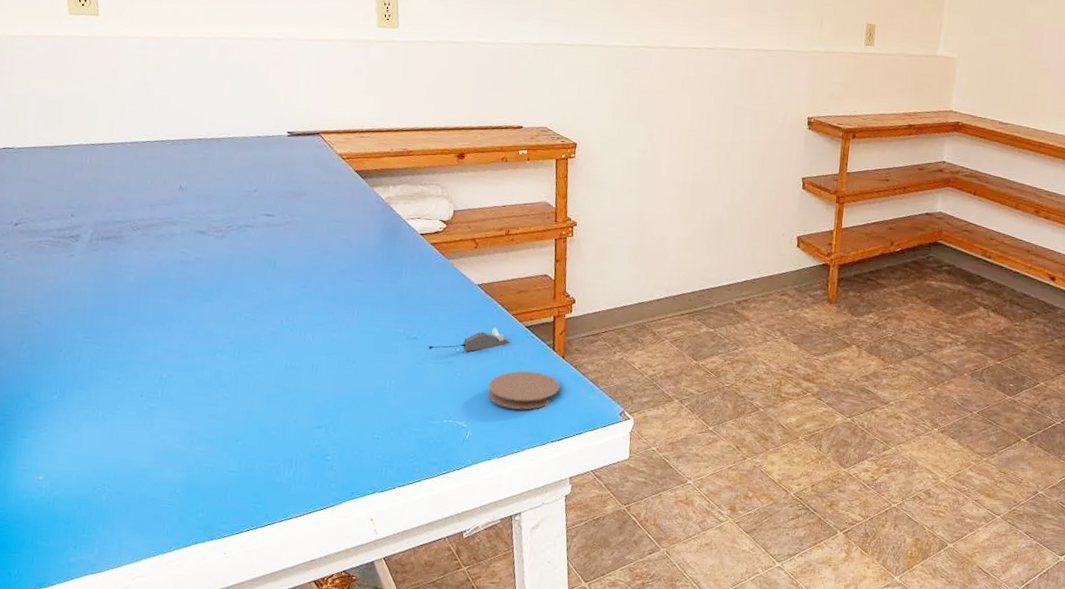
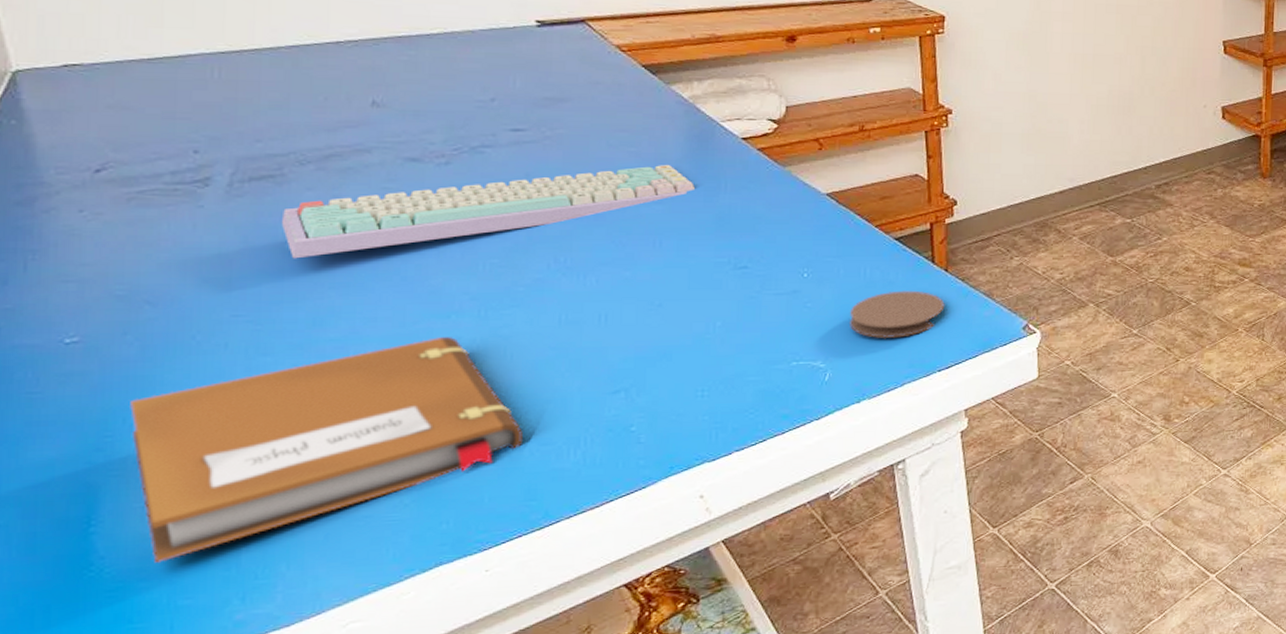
notebook: none [21,369,256,512] -> present [130,337,523,563]
keyboard: none [118,250,385,300] -> present [281,165,695,259]
computer mouse: present [428,327,511,352] -> none [764,243,876,279]

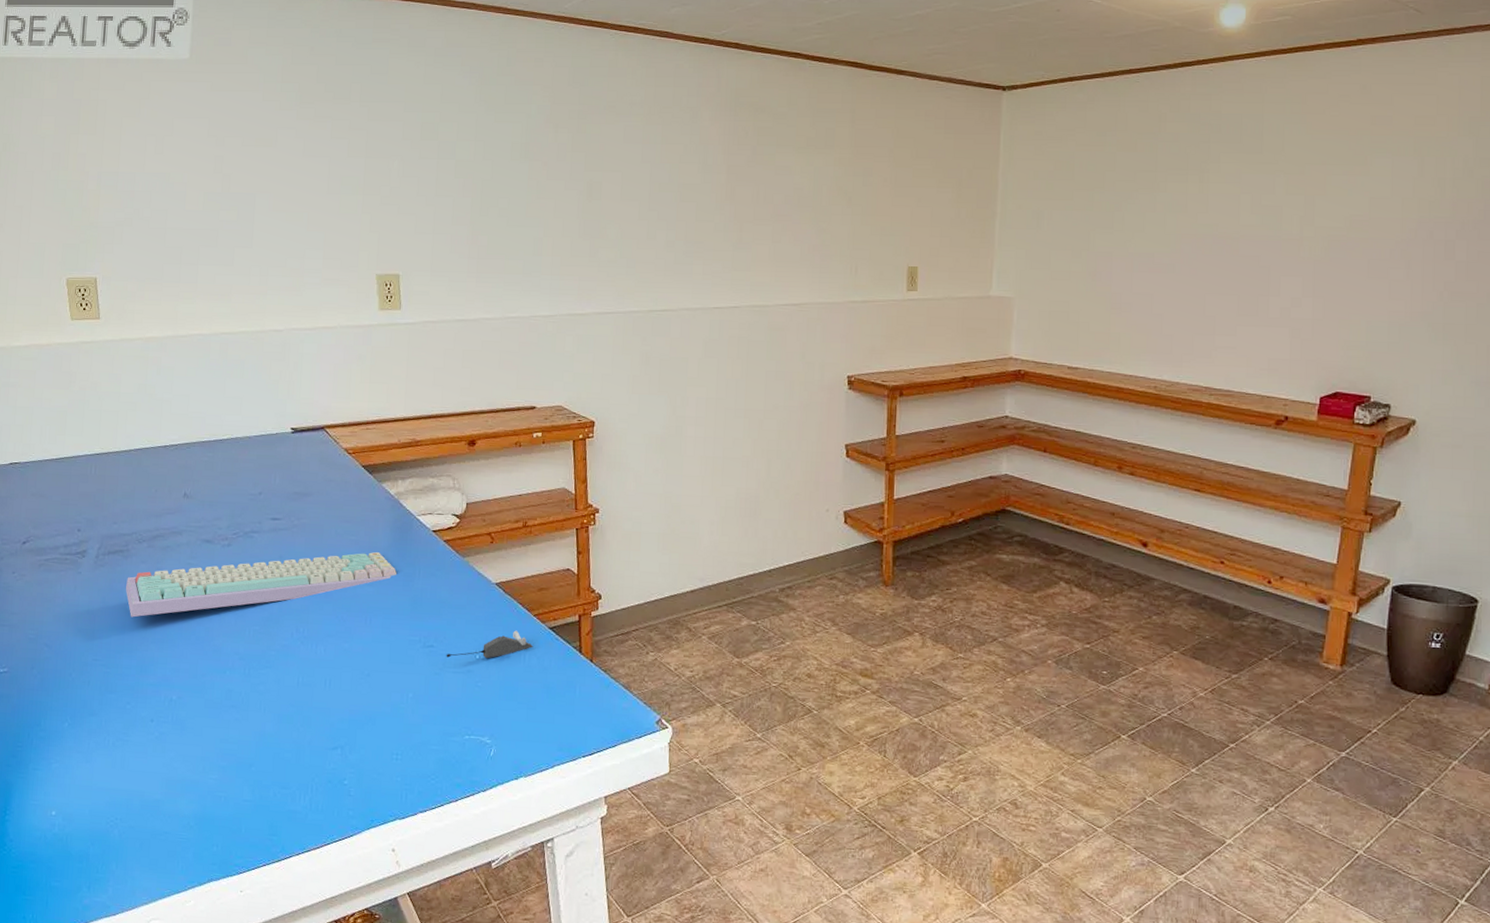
notebook: present [130,337,523,563] -> none [32,689,270,850]
computer mouse: none [764,243,876,279] -> present [446,630,534,659]
coaster: present [848,290,945,338] -> none [510,677,590,722]

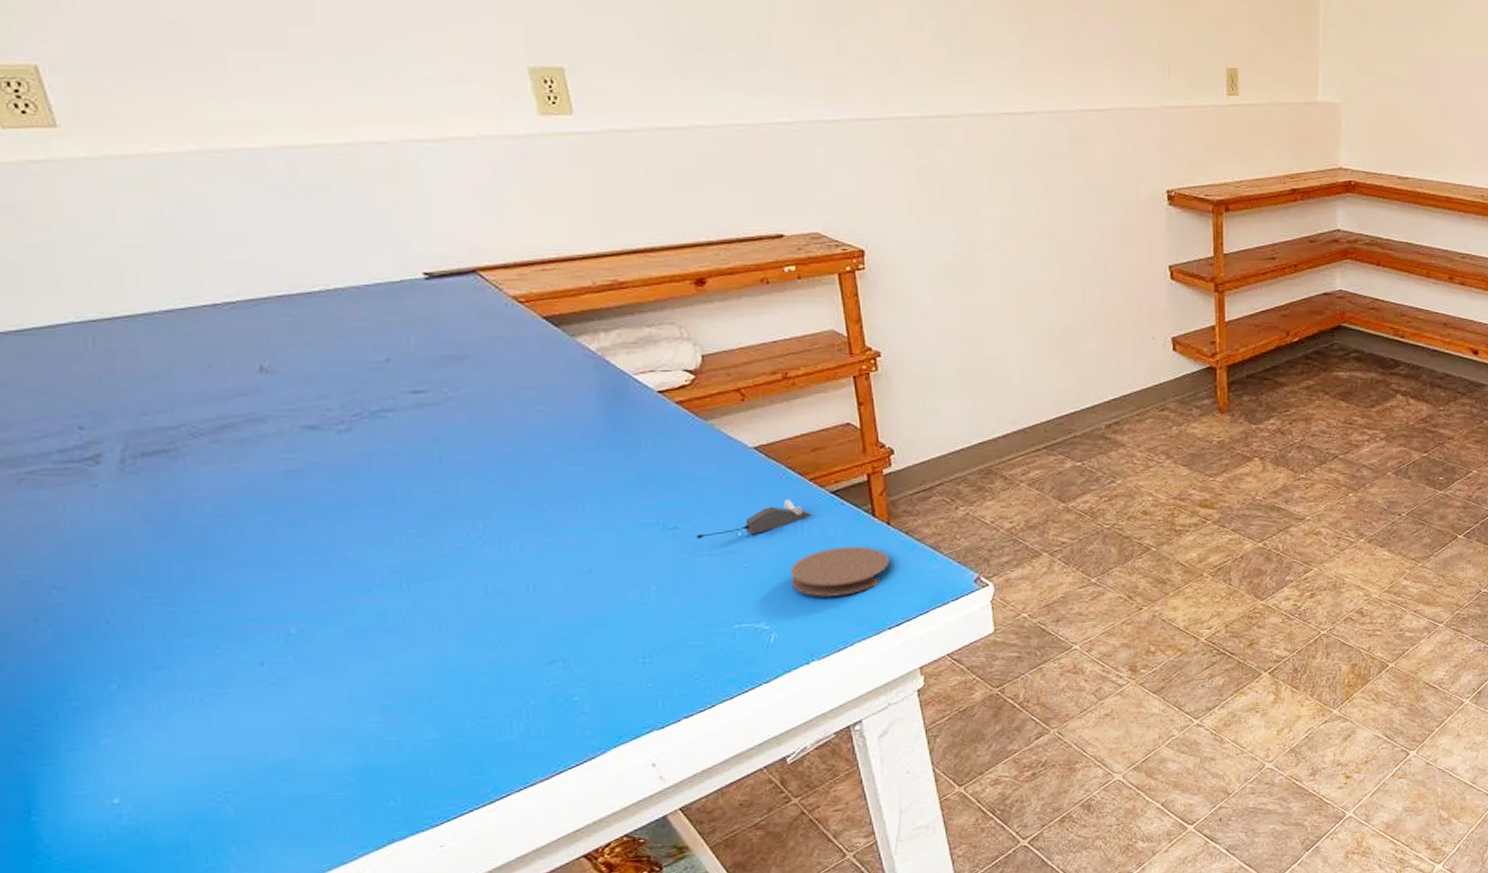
keyboard: present [125,552,397,618] -> none [181,423,613,537]
coaster: none [510,677,590,722] -> present [789,546,890,597]

